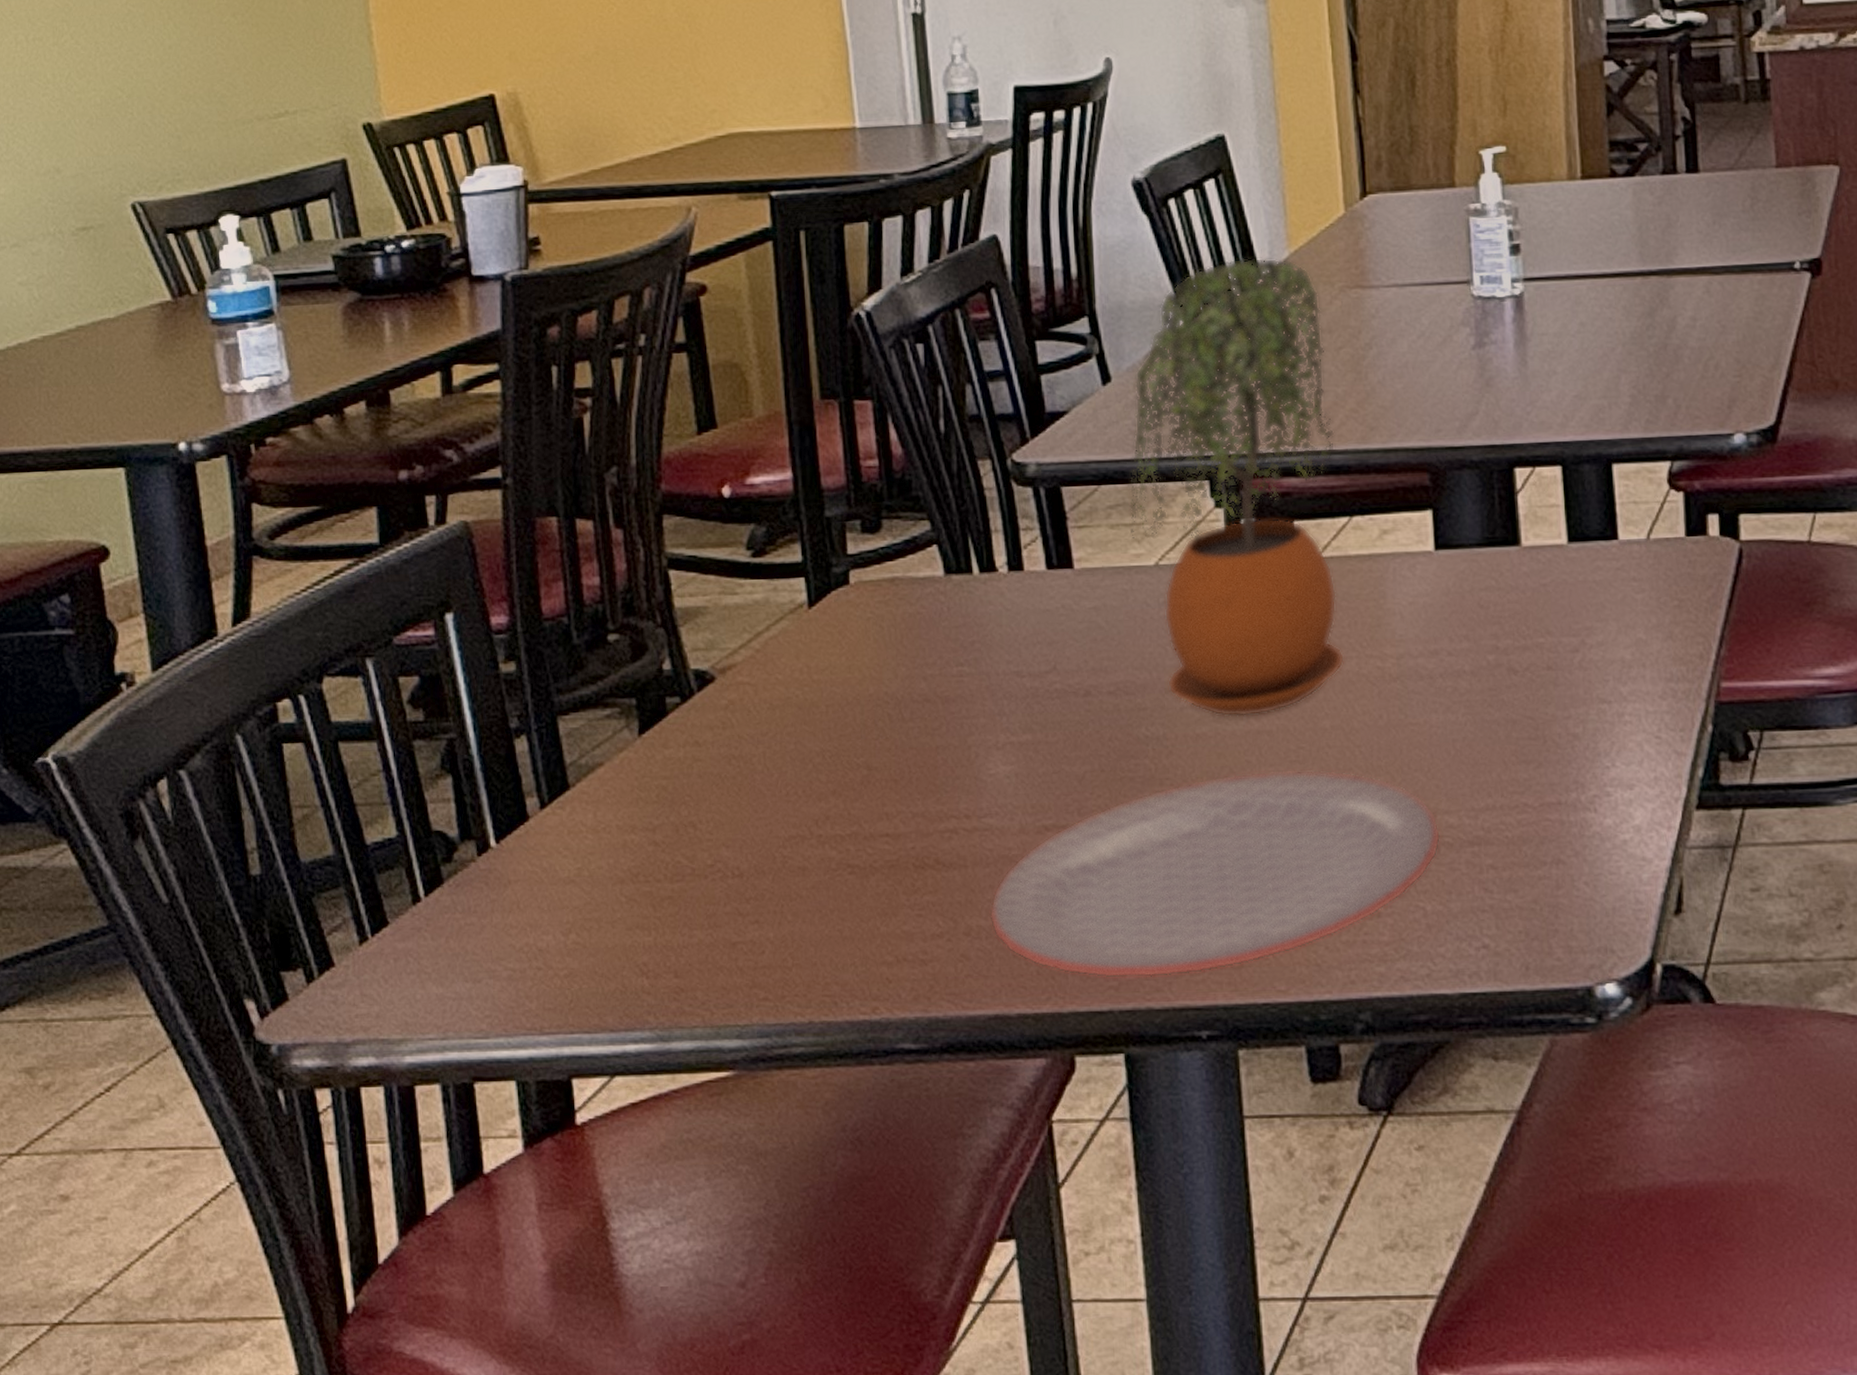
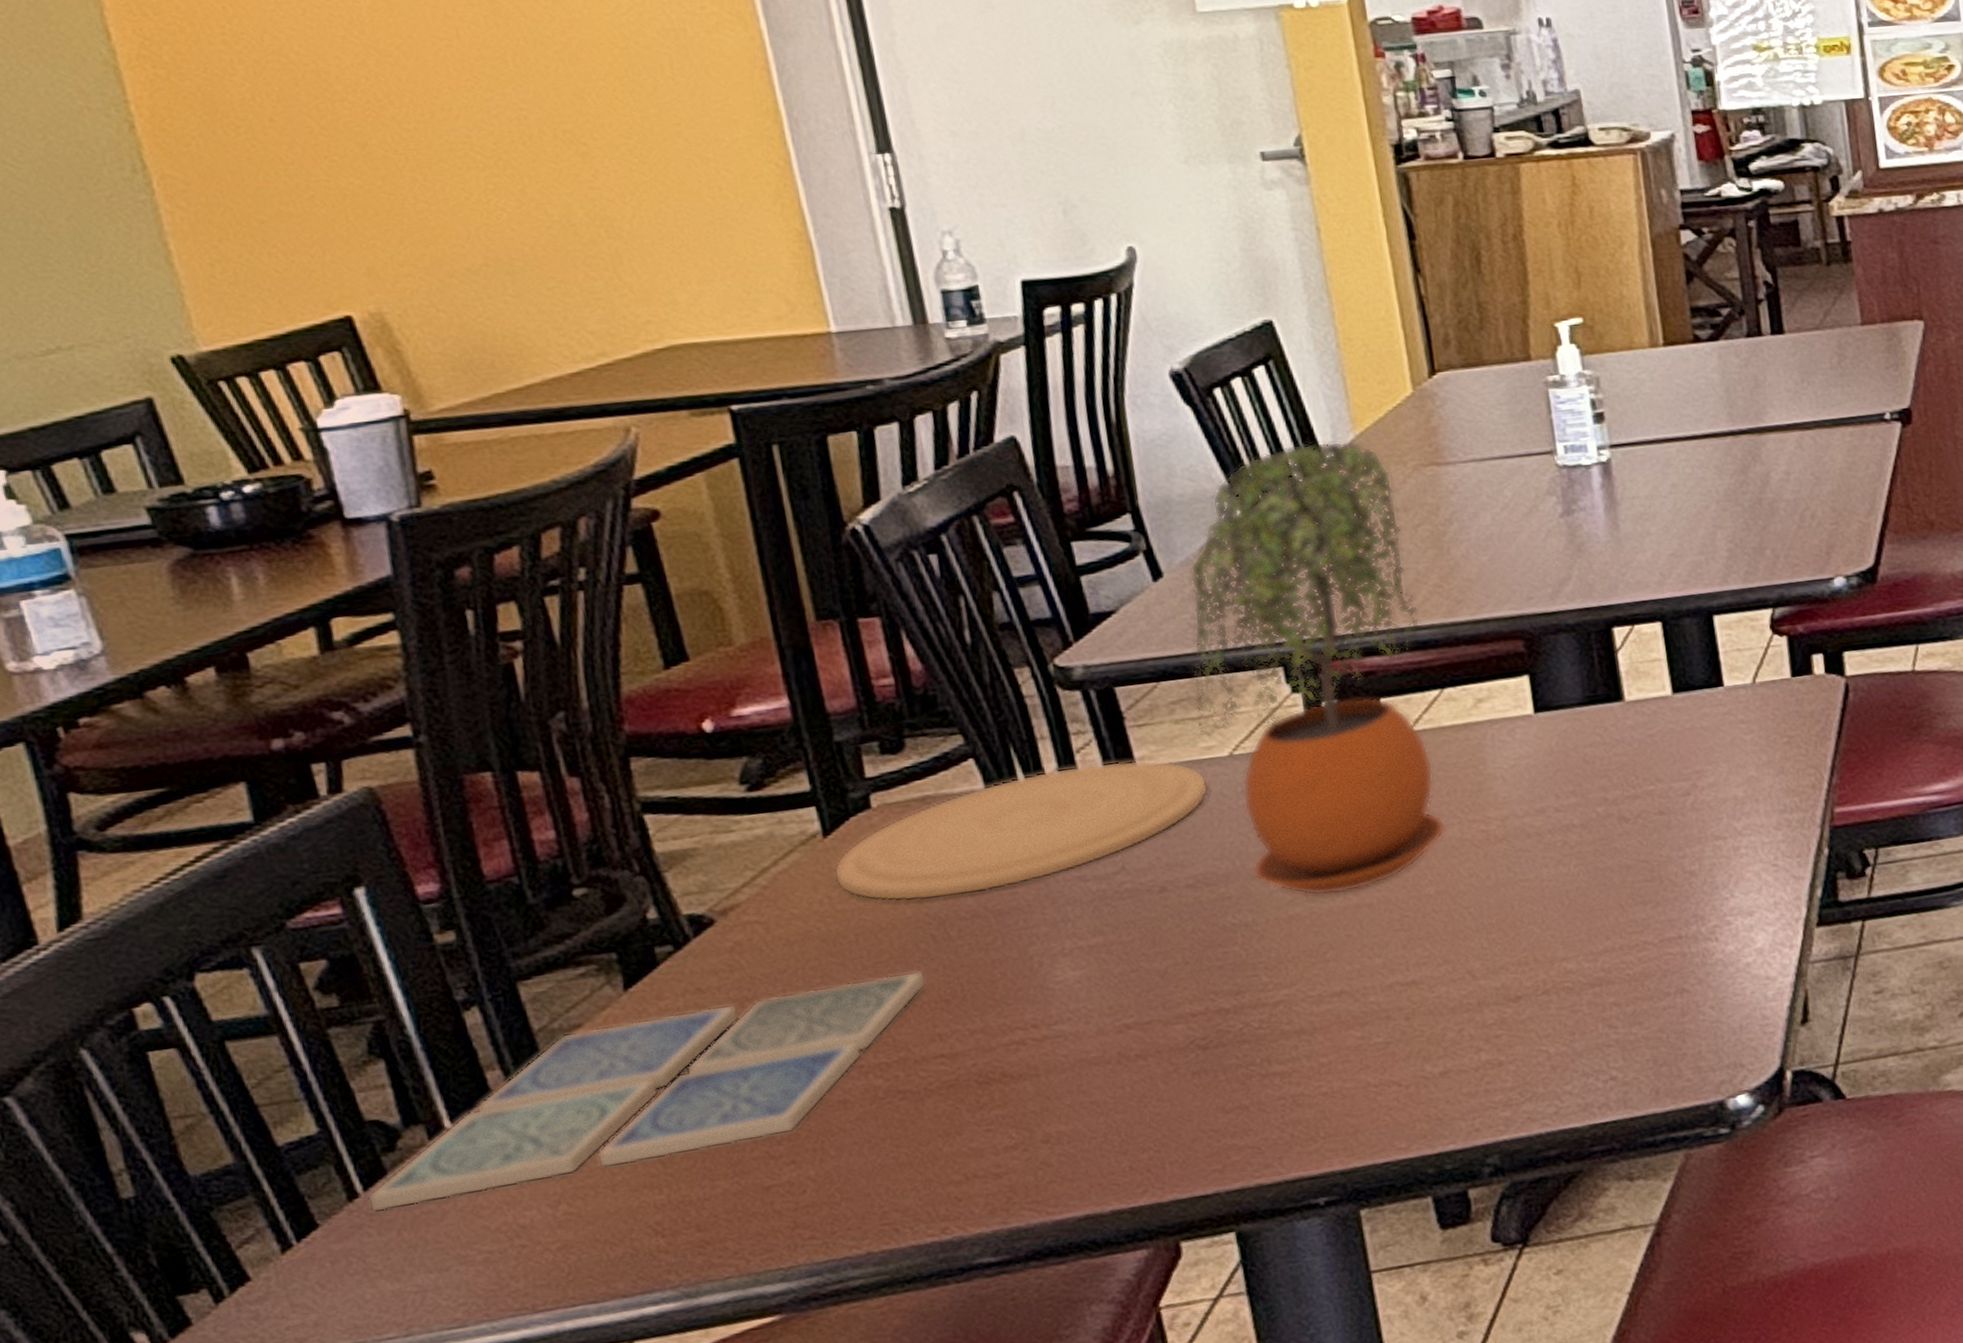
drink coaster: none [427,748,880,918] -> present [367,970,927,1213]
plate: none [814,560,1135,679] -> present [833,760,1209,902]
plate: present [989,769,1441,978] -> none [1069,932,1561,1165]

